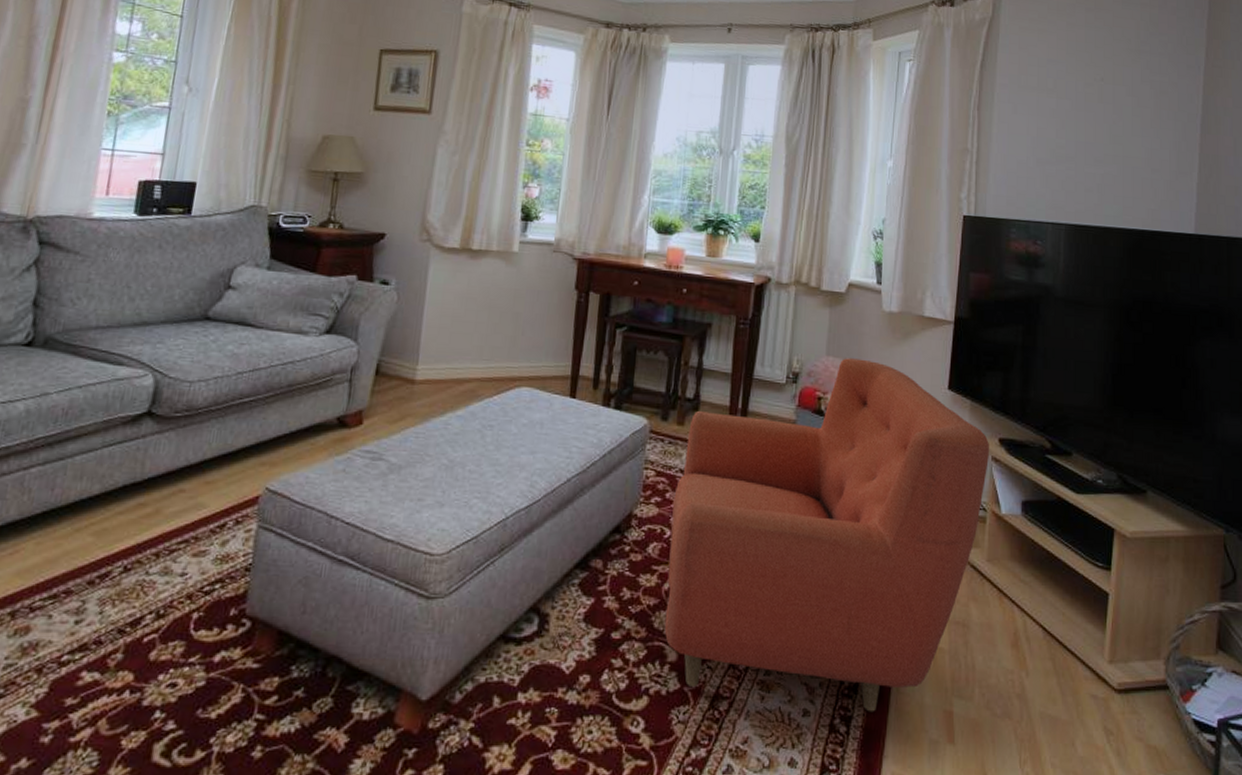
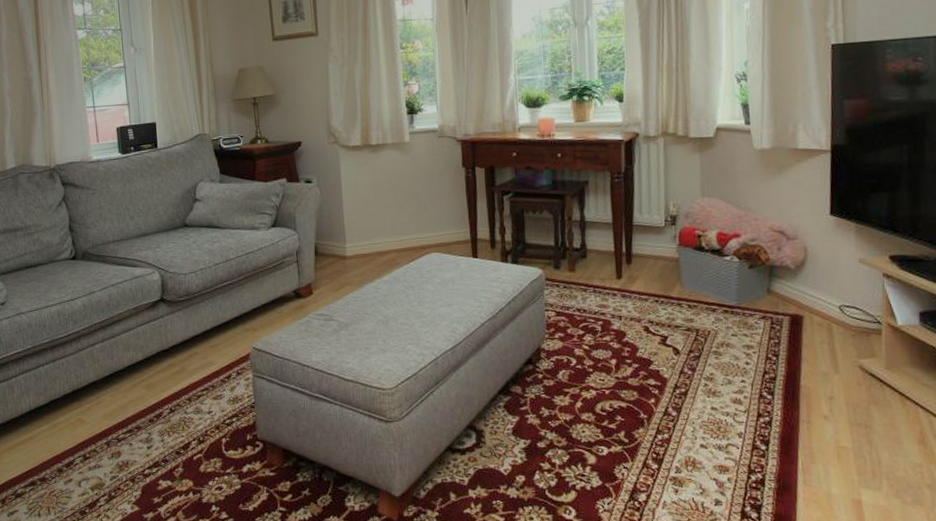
armchair: present [664,358,989,712] -> none [574,196,880,501]

